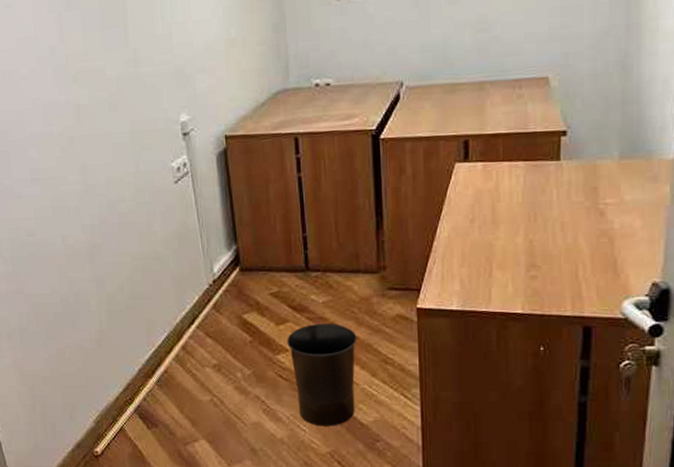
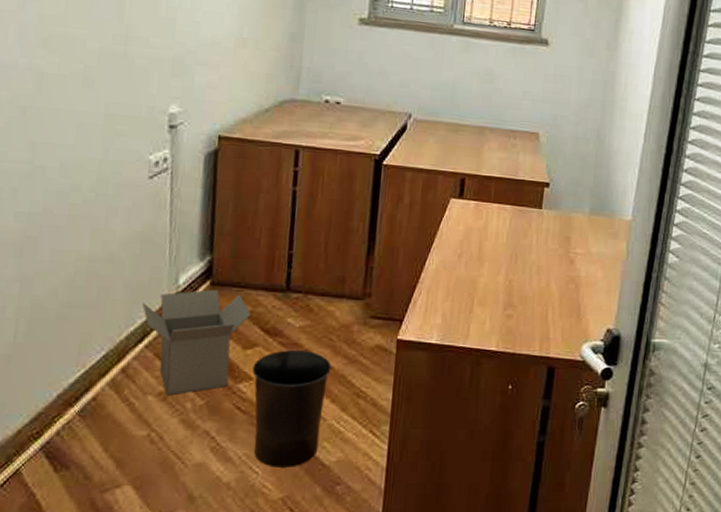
cardboard box: none [188,274,279,367] -> present [141,289,252,396]

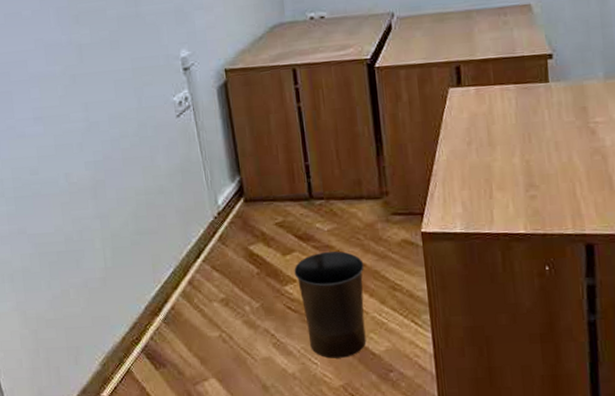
cardboard box: present [141,289,252,396] -> none [193,205,284,301]

